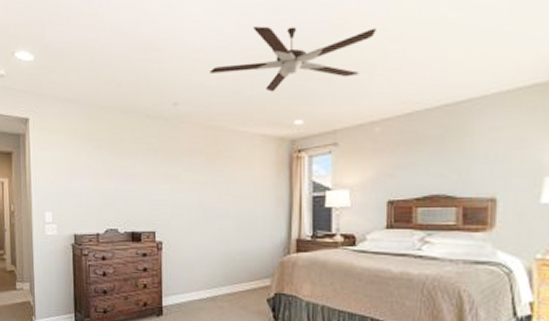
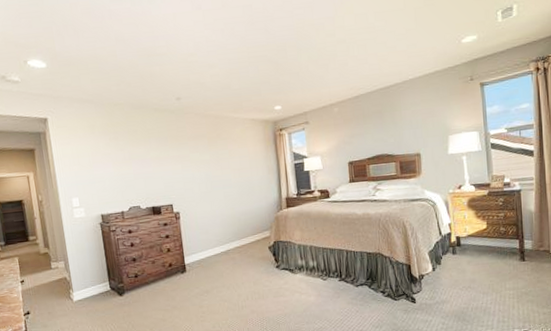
ceiling fan: present [210,26,376,92] -> none [204,34,327,86]

